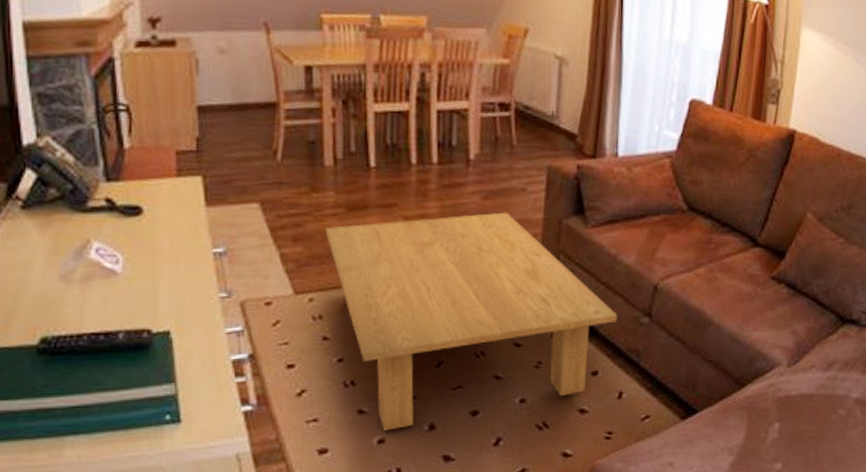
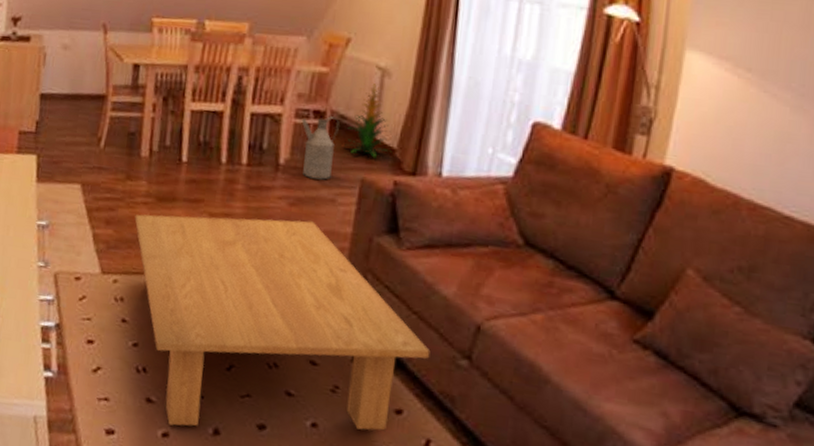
watering can: none [488,108,524,171] -> present [301,116,340,180]
indoor plant: none [530,71,573,145] -> present [344,82,392,159]

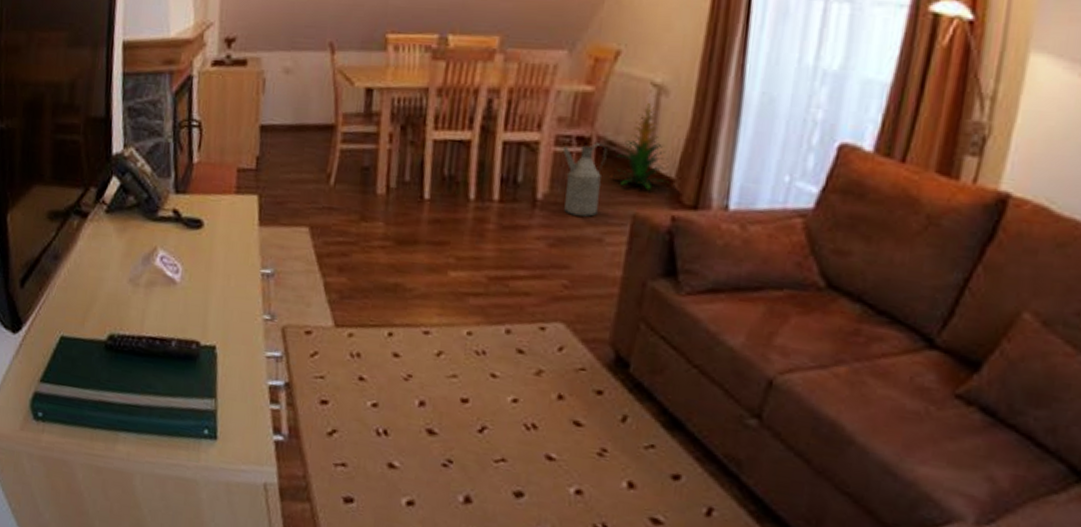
coffee table: present [134,214,431,431] -> none [371,259,714,498]

